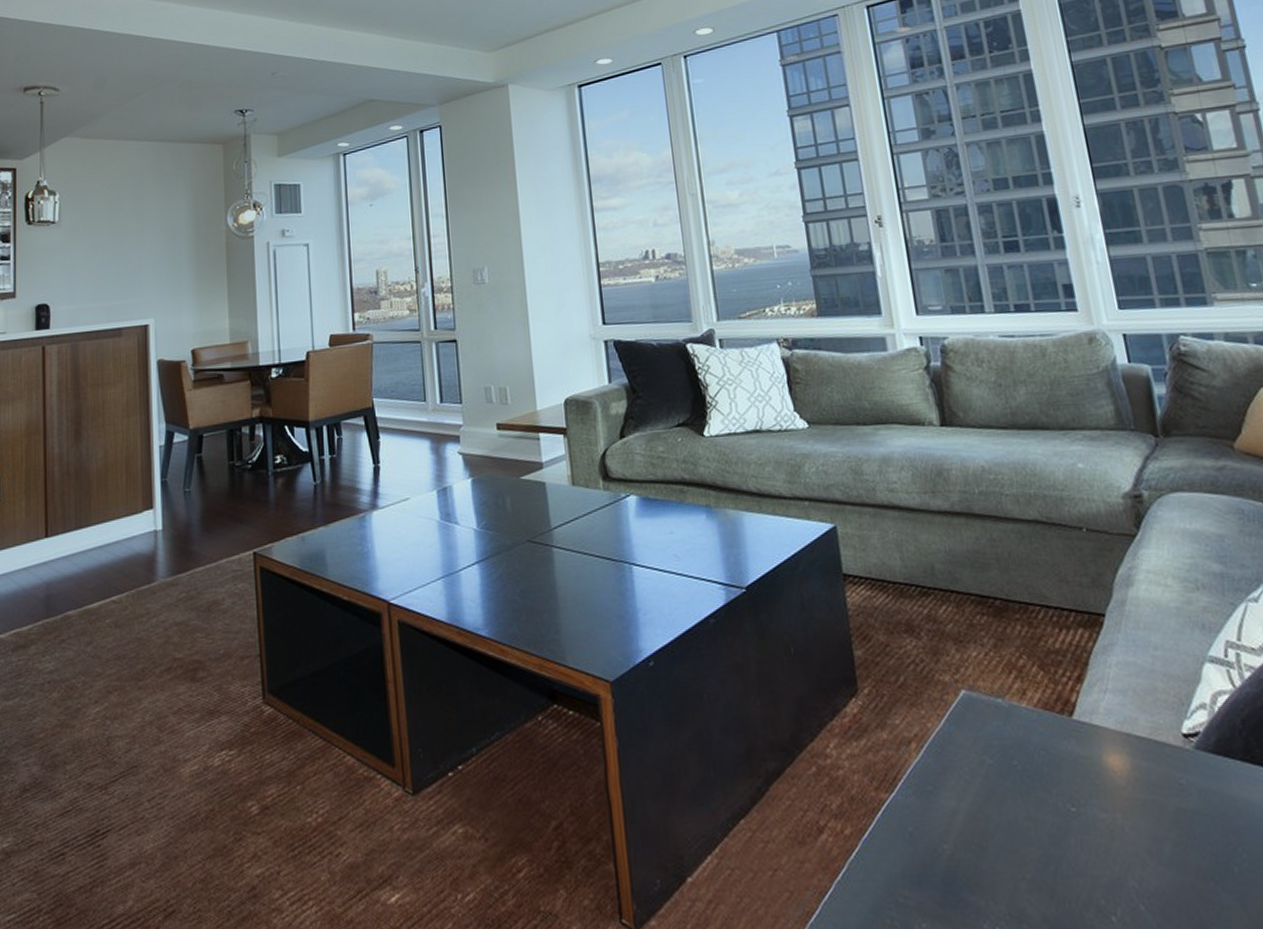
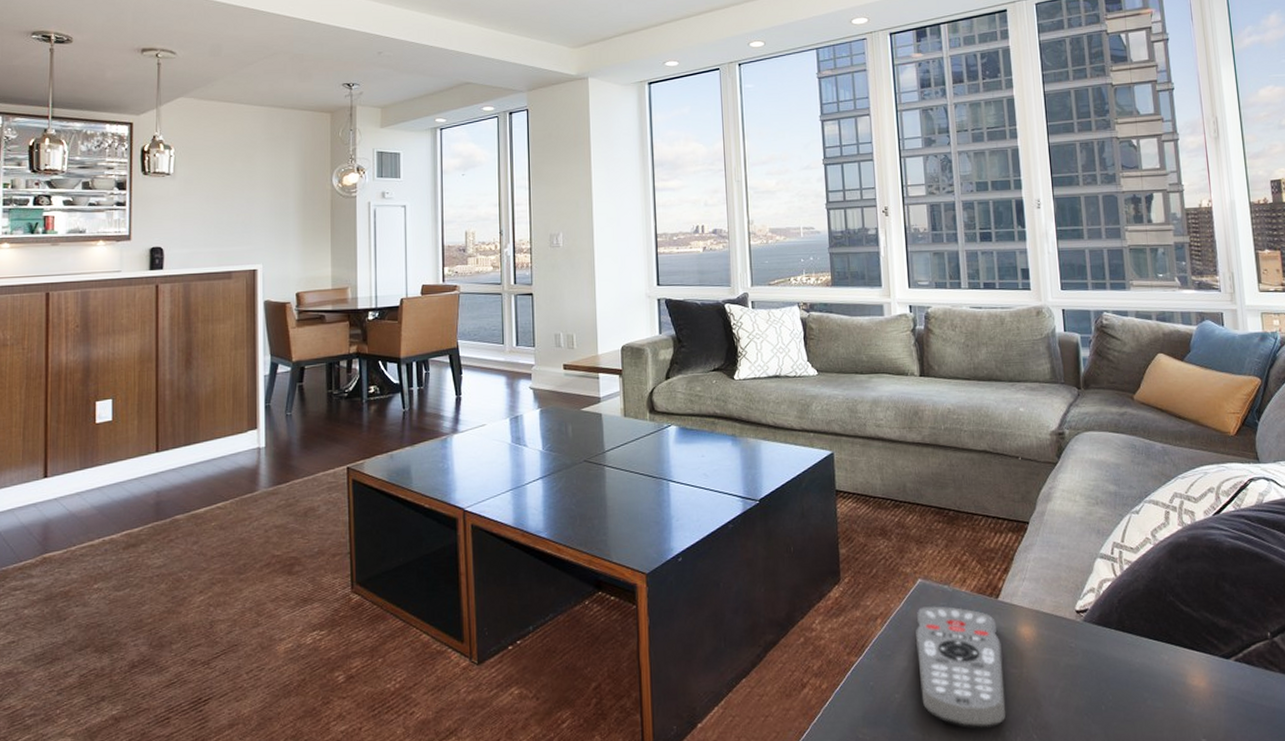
remote control: none [963,726,1099,895] -> present [916,606,1007,729]

